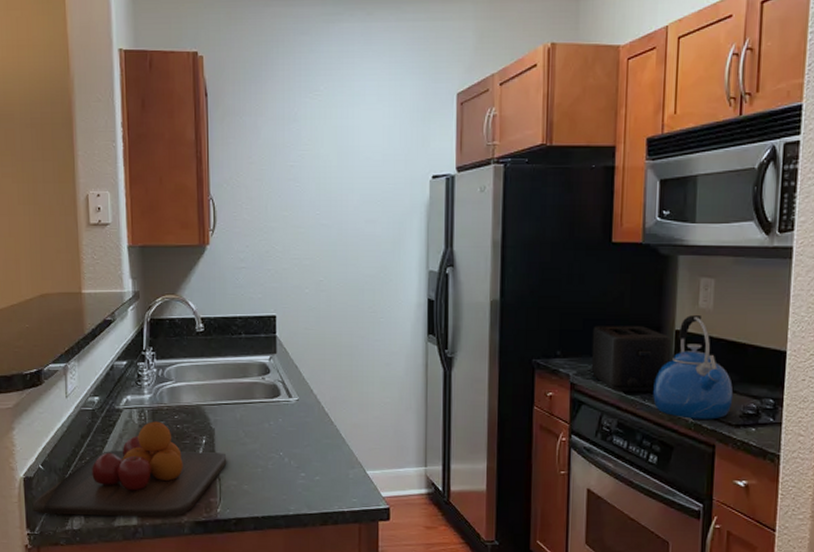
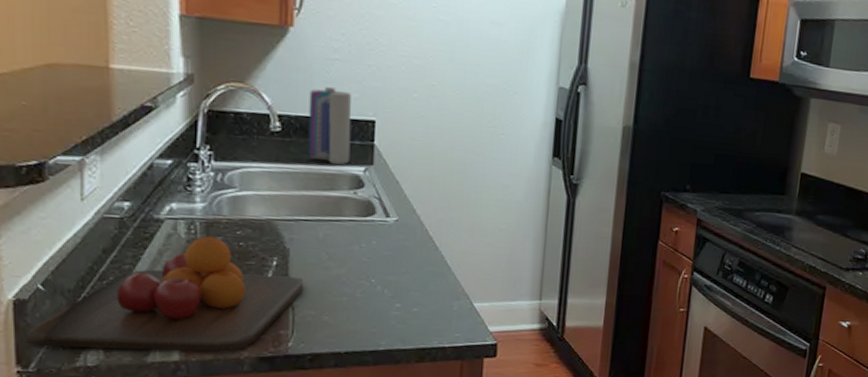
paper towel holder: none [224,291,258,356] -> present [307,87,352,166]
toaster: present [591,326,671,393] -> none [718,162,796,233]
kettle: present [653,315,734,420] -> none [774,159,847,263]

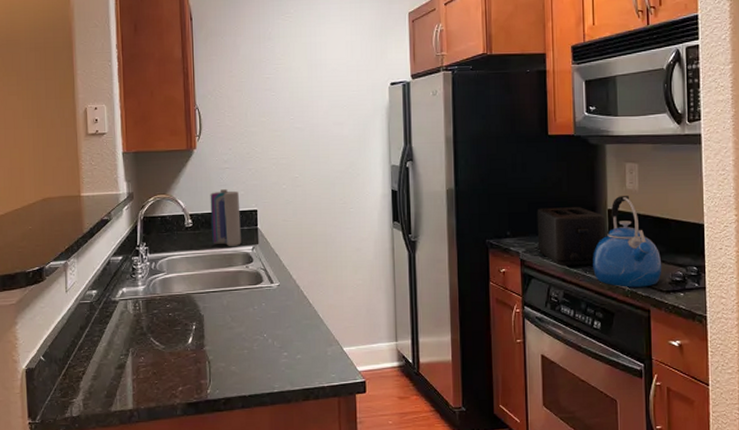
chopping board: present [26,236,304,352] -> none [34,310,216,403]
toaster: none [718,162,796,233] -> present [537,207,605,267]
kettle: none [774,159,847,263] -> present [593,196,662,288]

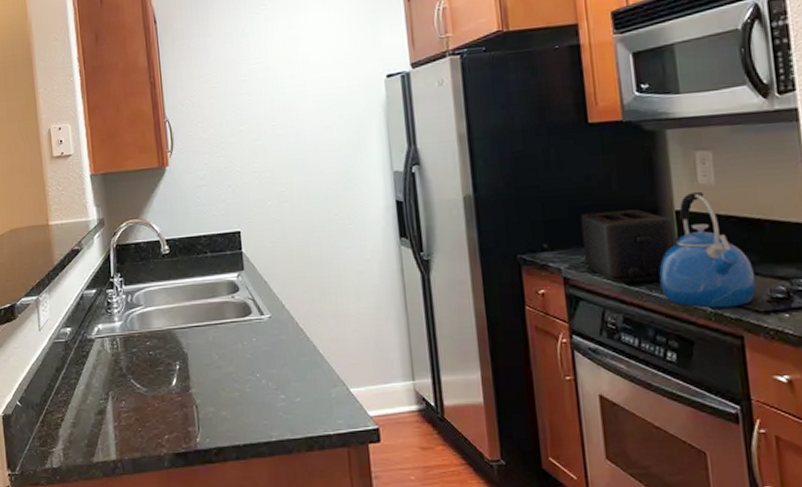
paper towel holder: present [210,189,241,247] -> none [186,209,225,275]

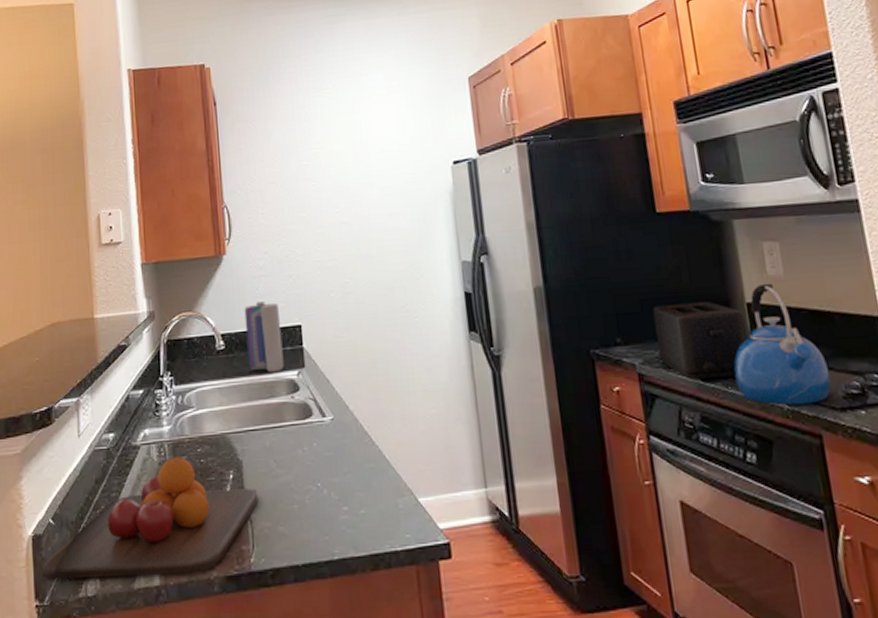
chopping board: none [12,349,203,453] -> present [41,456,259,580]
paper towel holder: none [186,209,225,275] -> present [244,301,284,373]

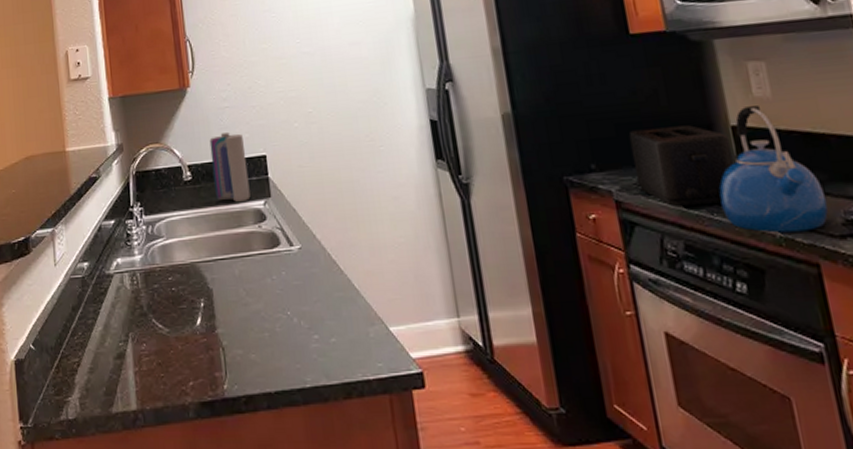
chopping board: present [41,456,259,580] -> none [24,285,230,403]

